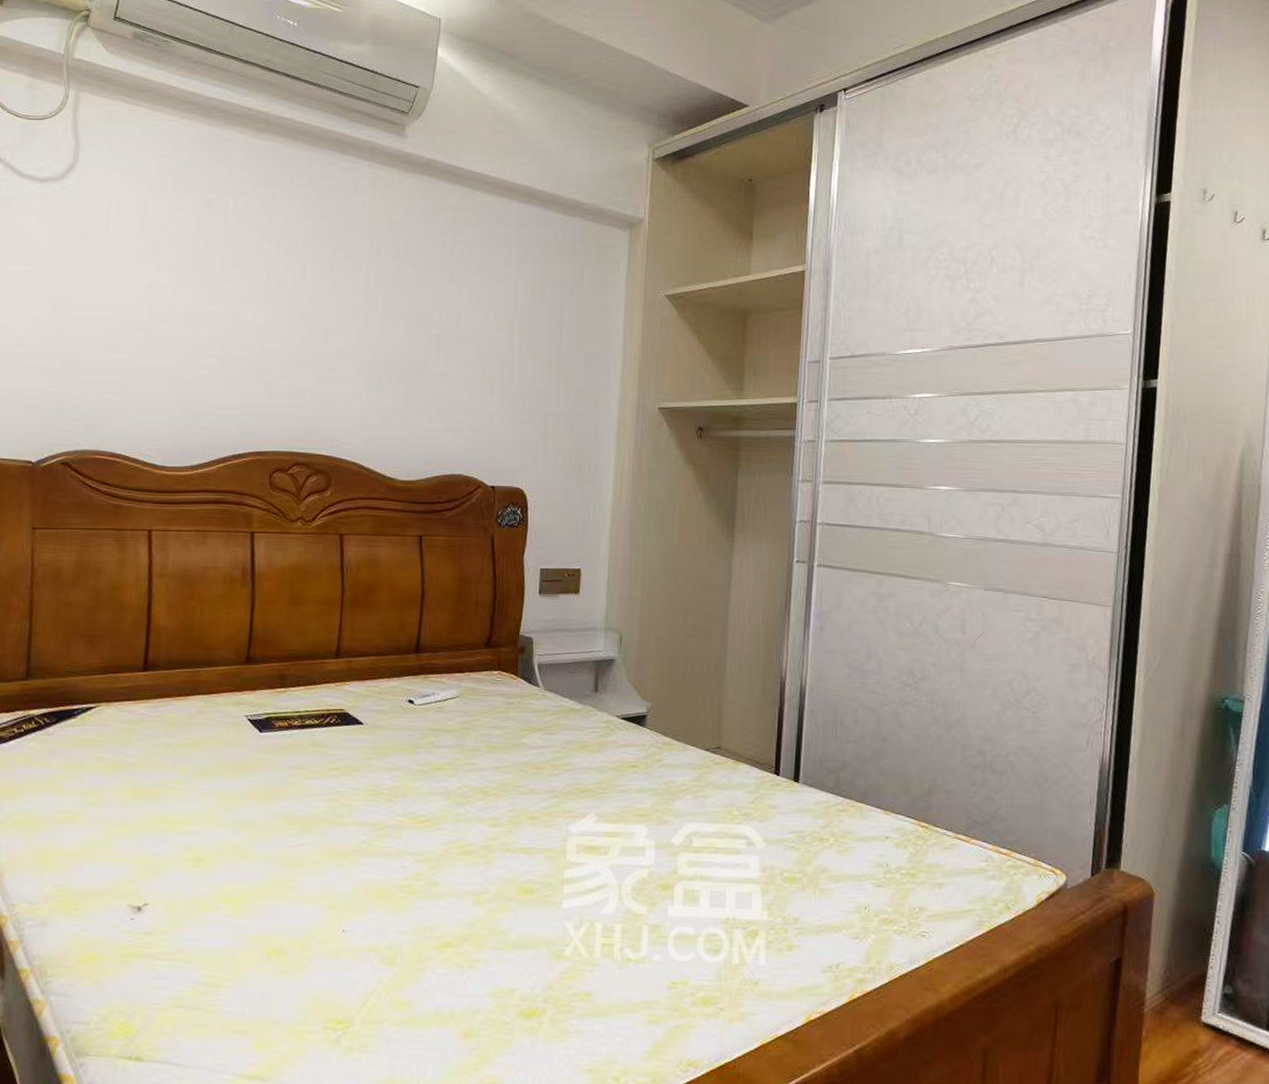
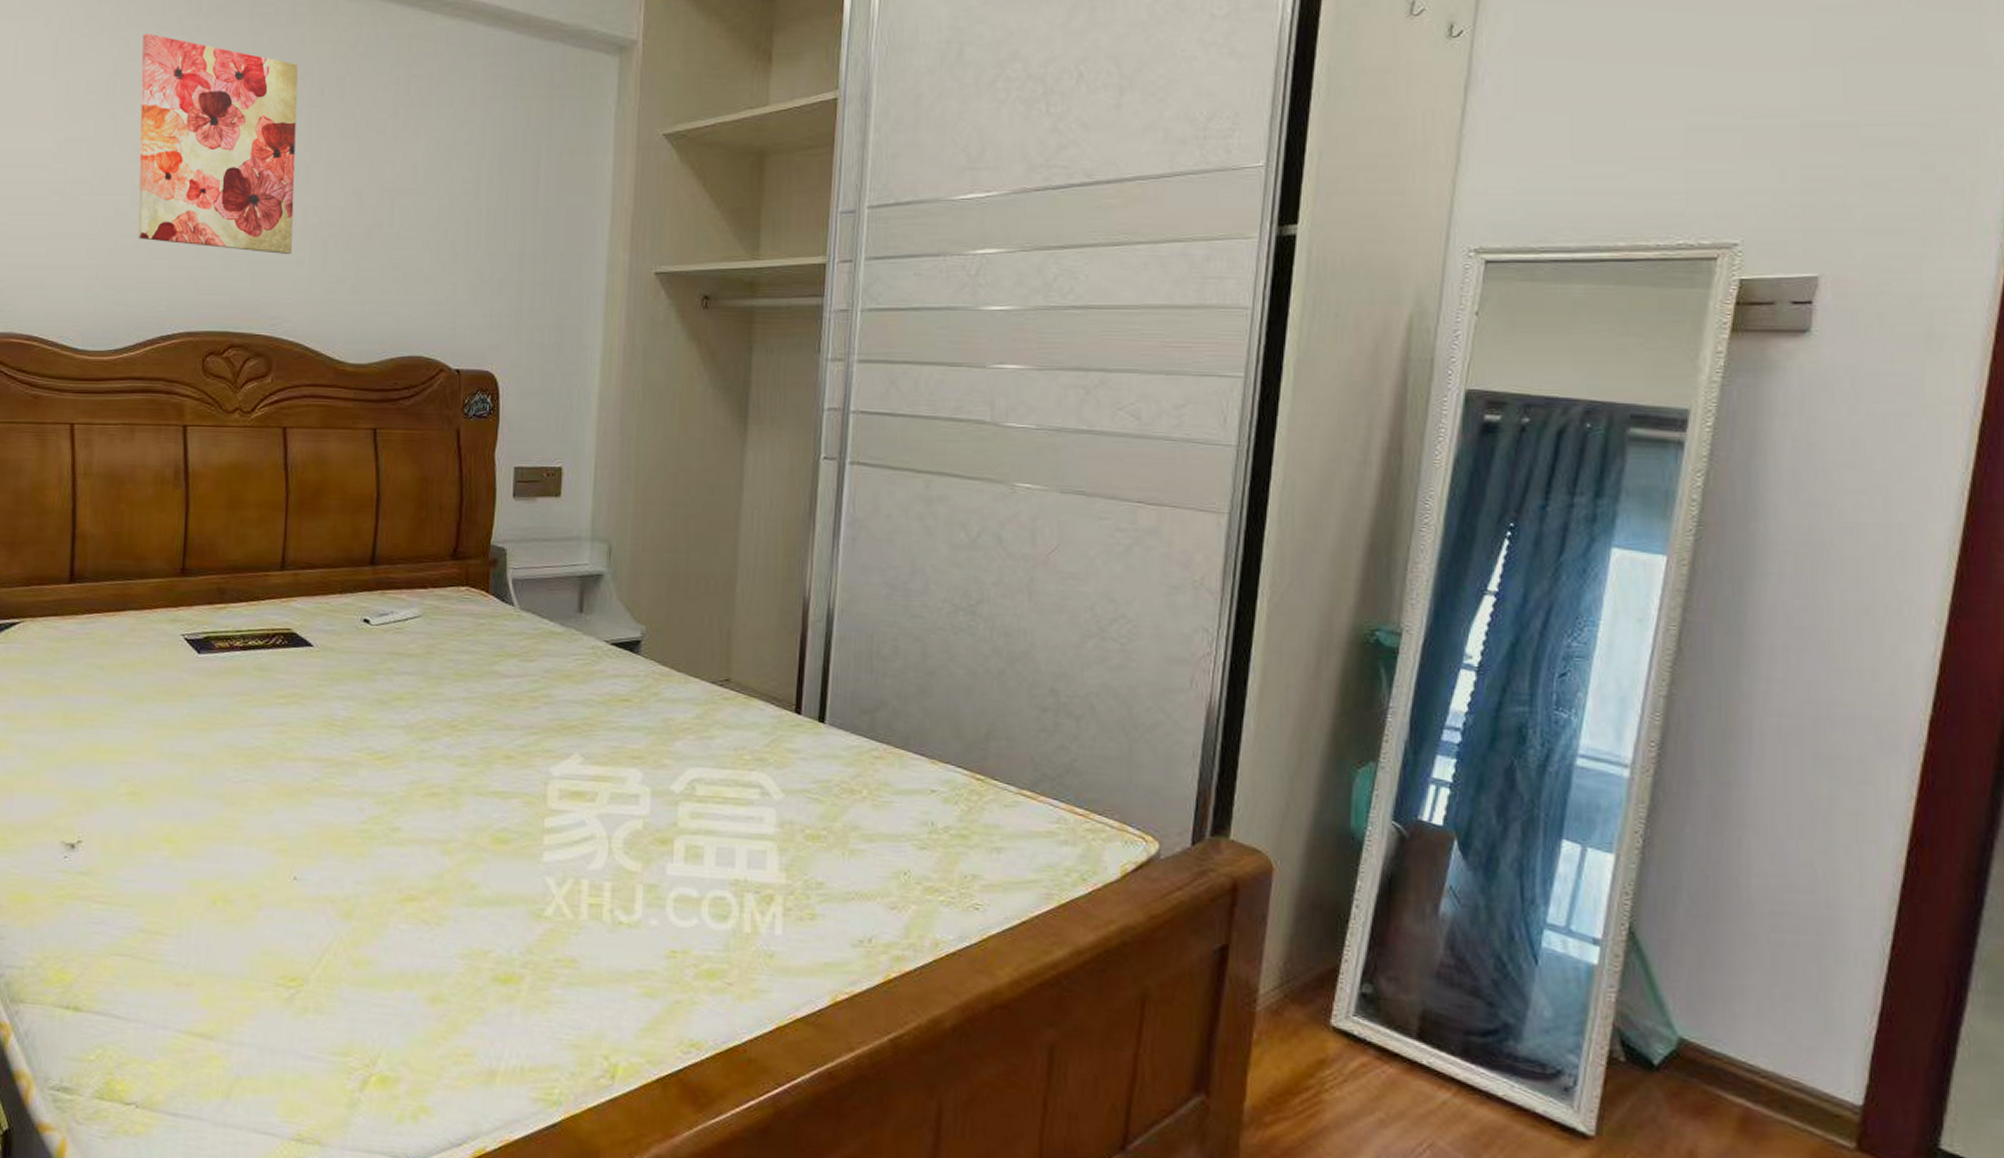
wall art: none [214,197,359,386] -> present [138,33,298,254]

